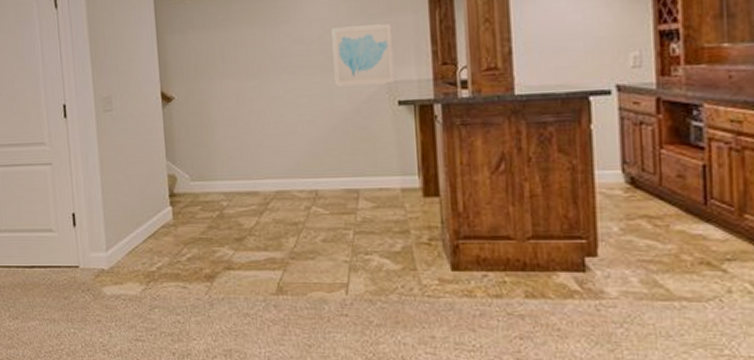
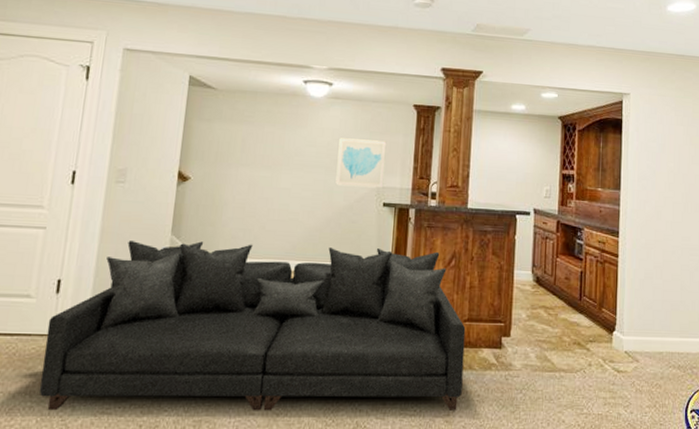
sofa: none [72,154,535,347] -> present [39,241,466,411]

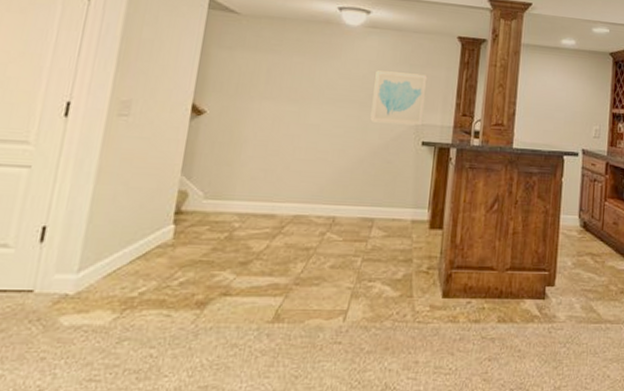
sofa: present [39,241,466,411] -> none [13,182,508,379]

